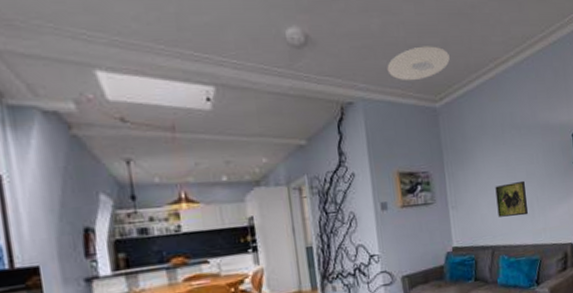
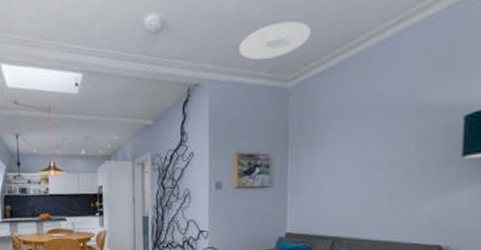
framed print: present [495,180,528,217] -> none [345,169,385,208]

